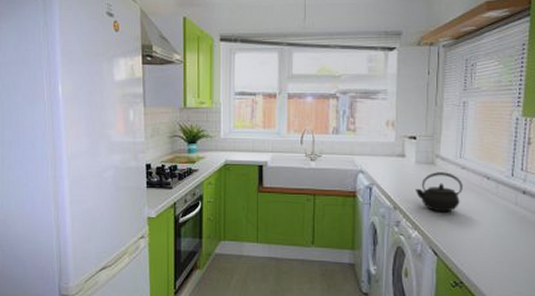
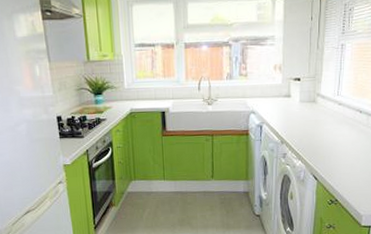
kettle: present [414,172,463,212] -> none [298,108,339,144]

